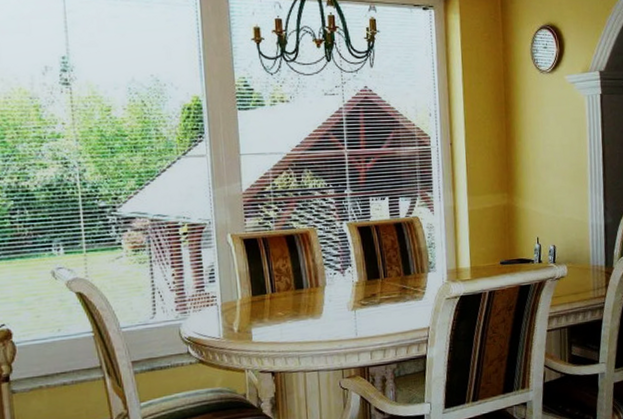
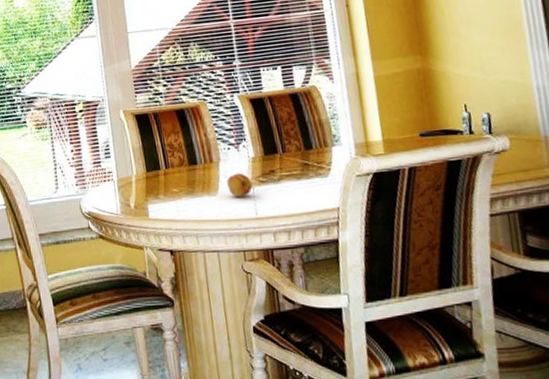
fruit: none [331,296,354,320] -> present [226,173,252,197]

